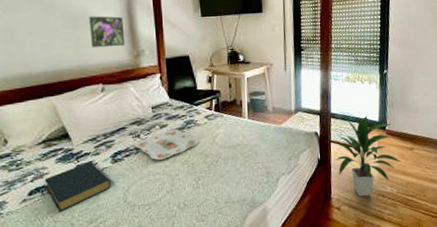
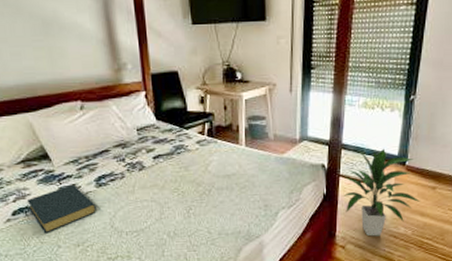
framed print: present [89,16,125,48] -> none [61,21,104,59]
serving tray: present [134,129,199,160] -> none [119,154,190,186]

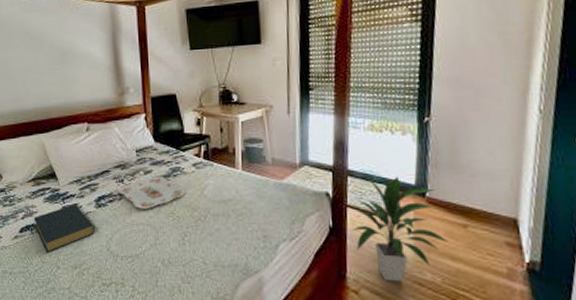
serving tray: none [119,154,190,186] -> present [118,177,186,209]

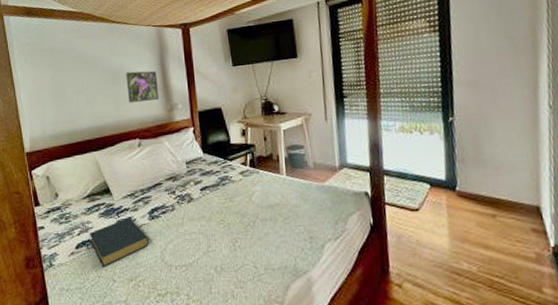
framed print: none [75,50,110,85] -> present [126,71,159,103]
serving tray: present [118,177,186,209] -> none [170,186,235,218]
indoor plant: present [352,176,448,282] -> none [392,173,480,273]

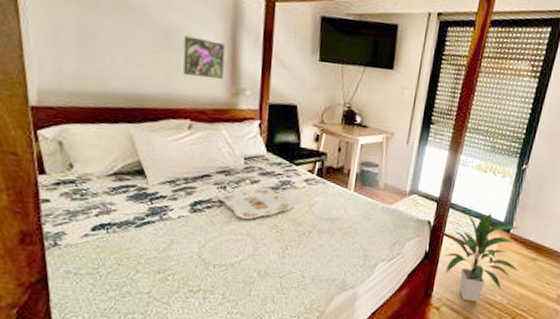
hardback book: present [89,217,149,268] -> none [111,205,186,255]
serving tray: none [170,186,235,218] -> present [218,187,293,219]
indoor plant: none [392,173,480,273] -> present [445,213,519,302]

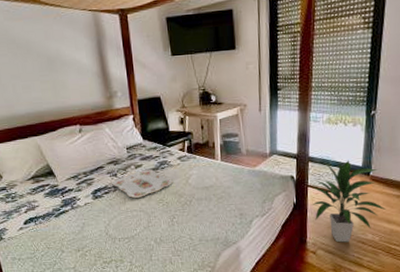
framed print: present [183,35,225,79] -> none [63,57,99,90]

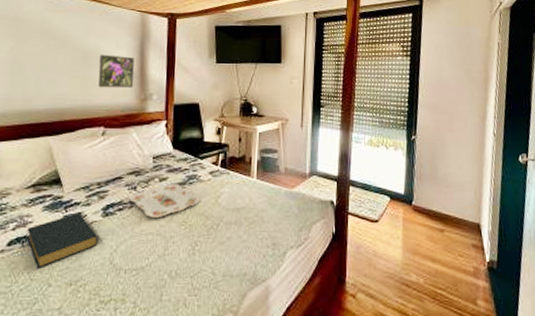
hardback book: none [36,197,94,240] -> present [27,212,98,269]
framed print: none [63,57,99,90] -> present [98,54,135,88]
indoor plant: present [312,160,386,243] -> none [352,186,429,284]

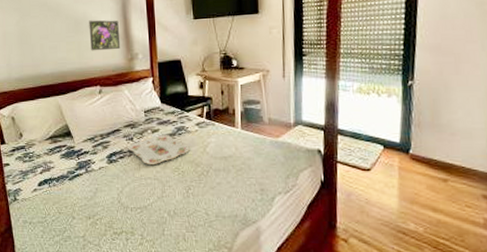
hardback book: present [27,212,98,269] -> none [51,159,107,205]

